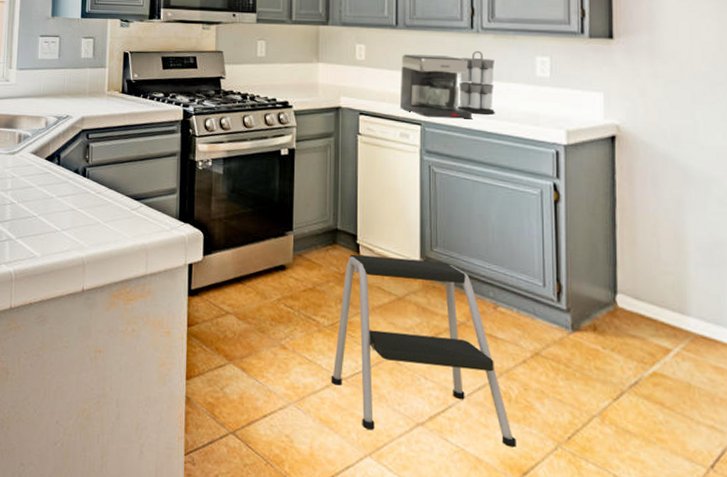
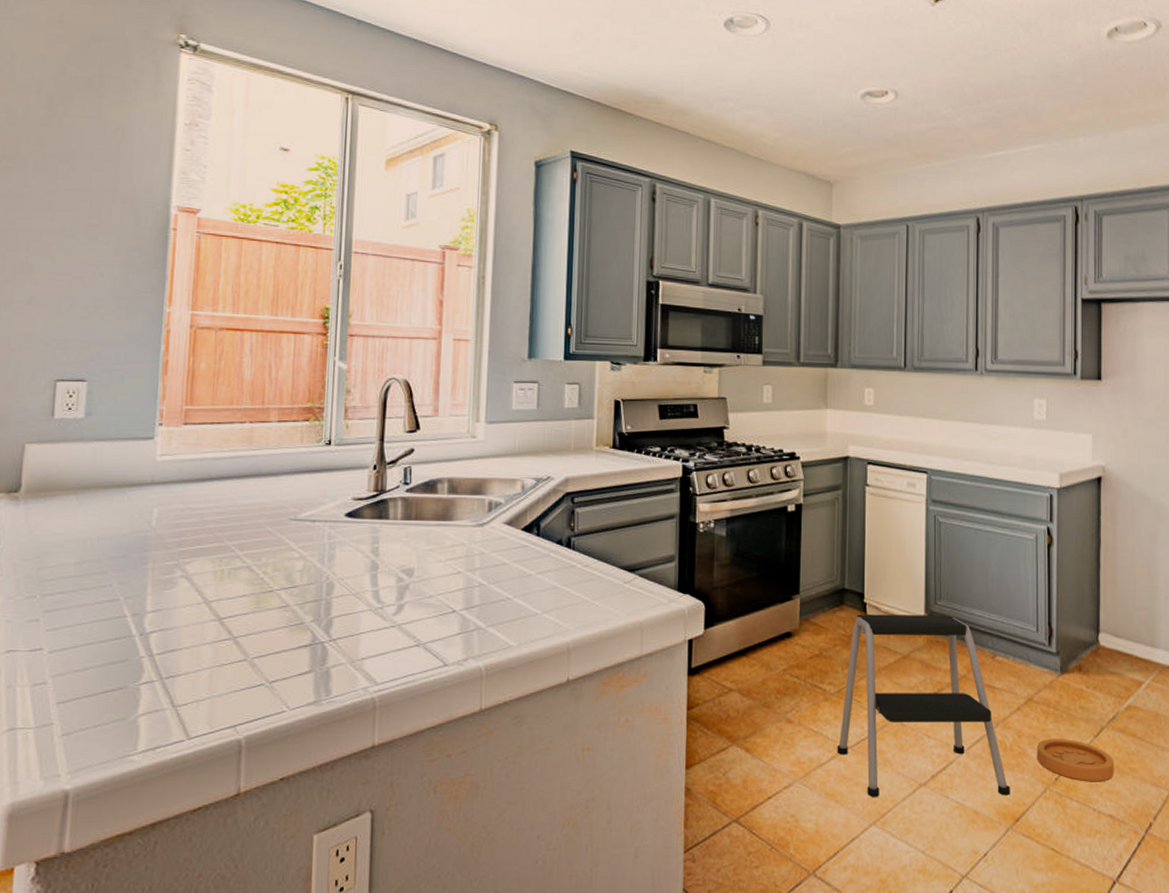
coffee maker: present [399,54,472,119] -> none [907,398,975,466]
spice rack: present [457,50,495,115] -> none [962,393,997,460]
pet bowl: none [546,395,638,448] -> present [1037,738,1114,782]

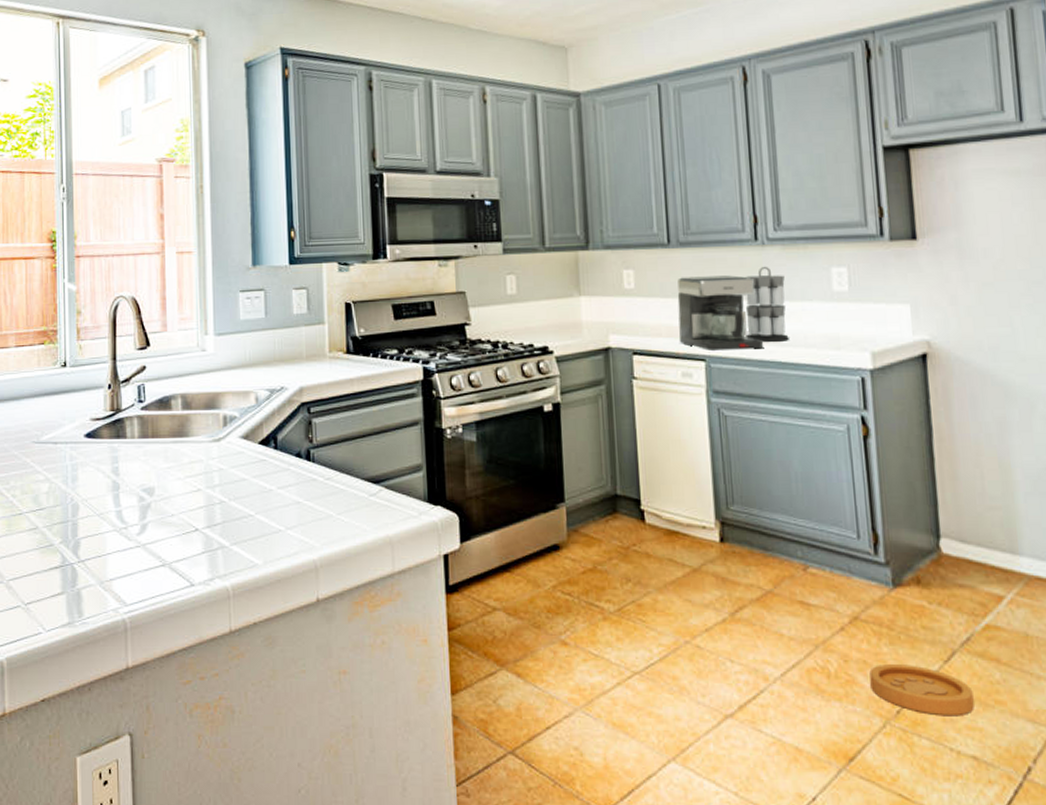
step stool: present [837,614,1010,797] -> none [622,522,840,731]
coffee maker: none [907,398,975,466] -> present [677,275,763,352]
spice rack: none [962,393,997,460] -> present [745,266,789,342]

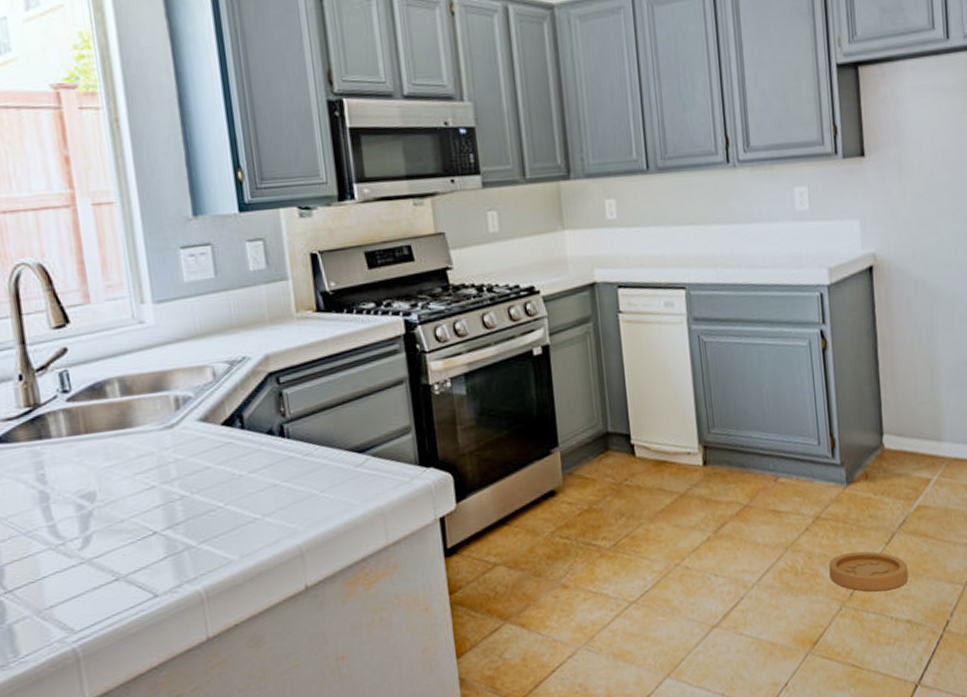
coffee maker: present [677,275,763,352] -> none [657,199,736,279]
spice rack: present [745,266,789,342] -> none [720,188,759,266]

